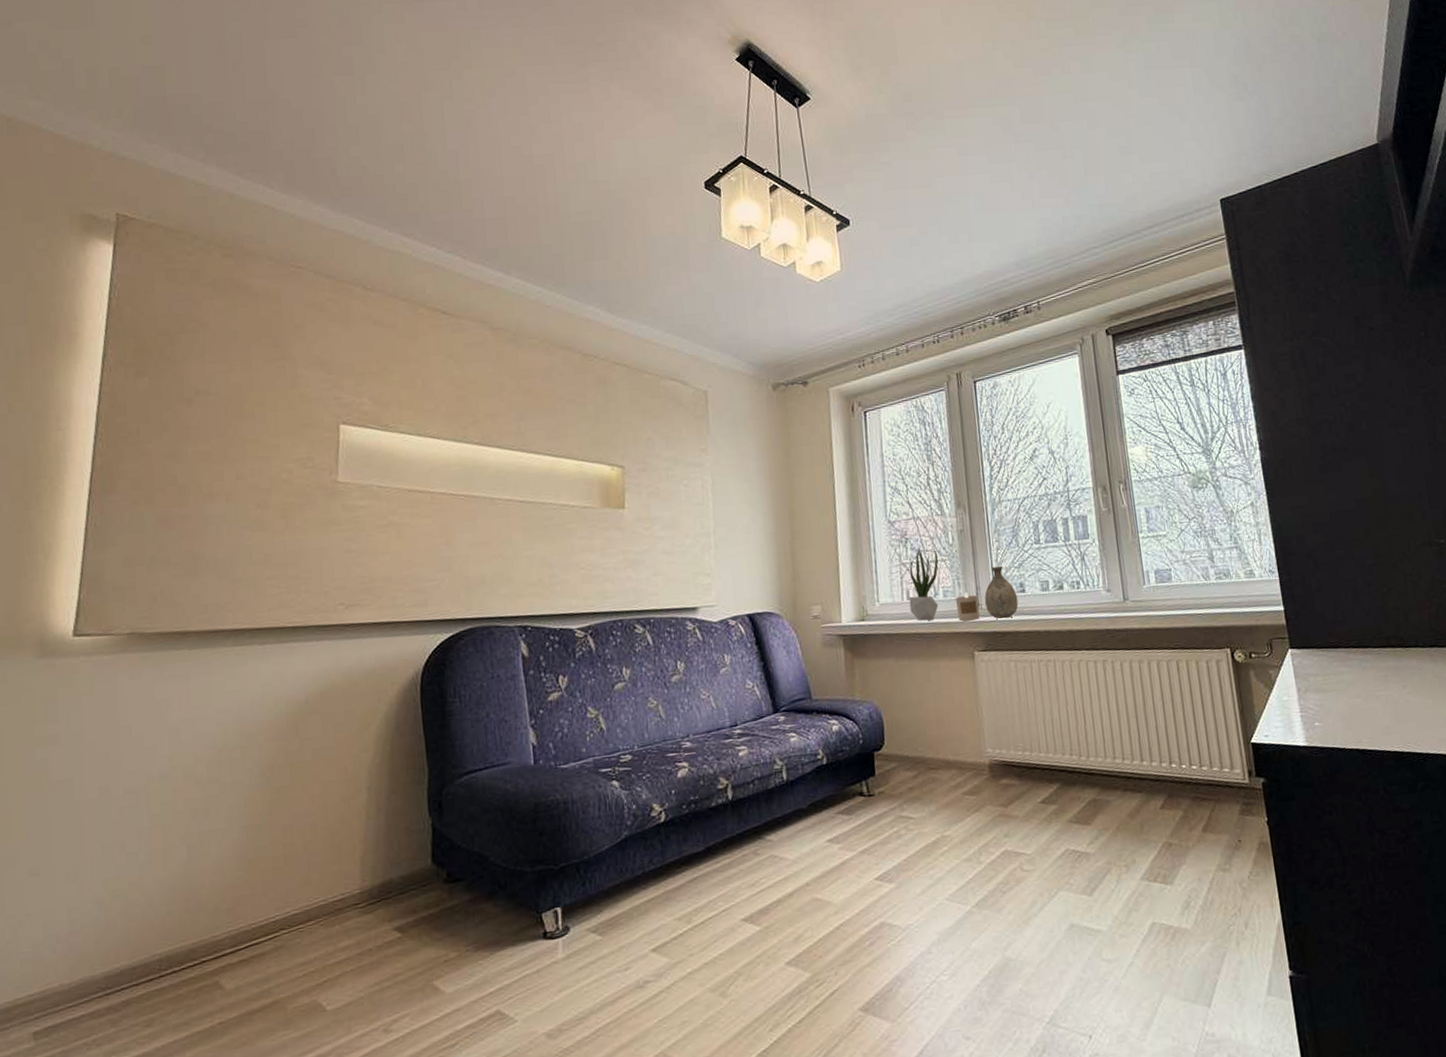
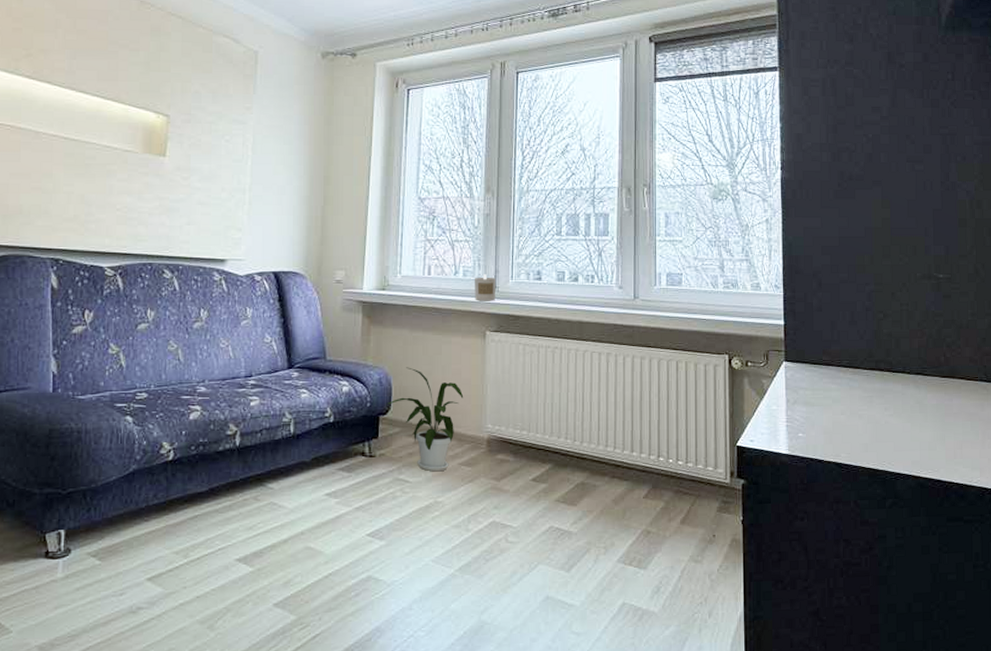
house plant: none [879,698,959,805] -> present [386,367,464,472]
potted plant: present [908,547,939,621] -> none [430,226,463,297]
vase: present [984,566,1019,620] -> none [501,252,534,304]

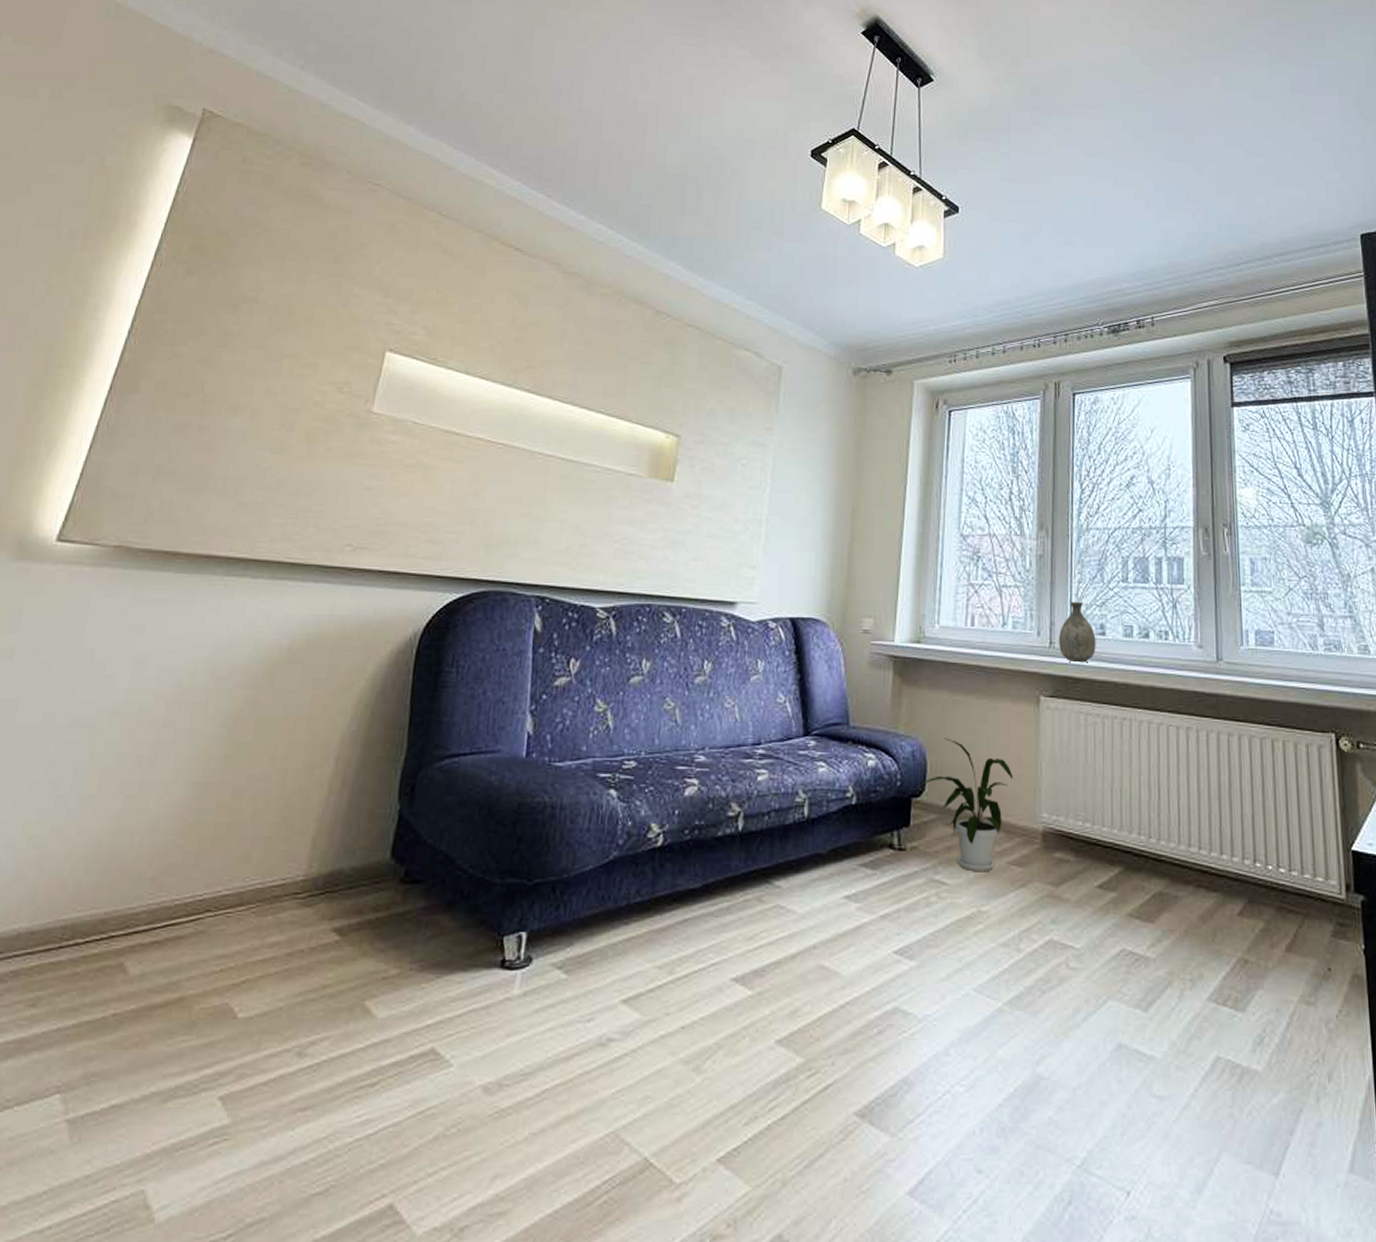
candle: present [475,274,496,301] -> none [1026,627,1052,660]
vase: none [501,252,534,304] -> present [1058,601,1096,663]

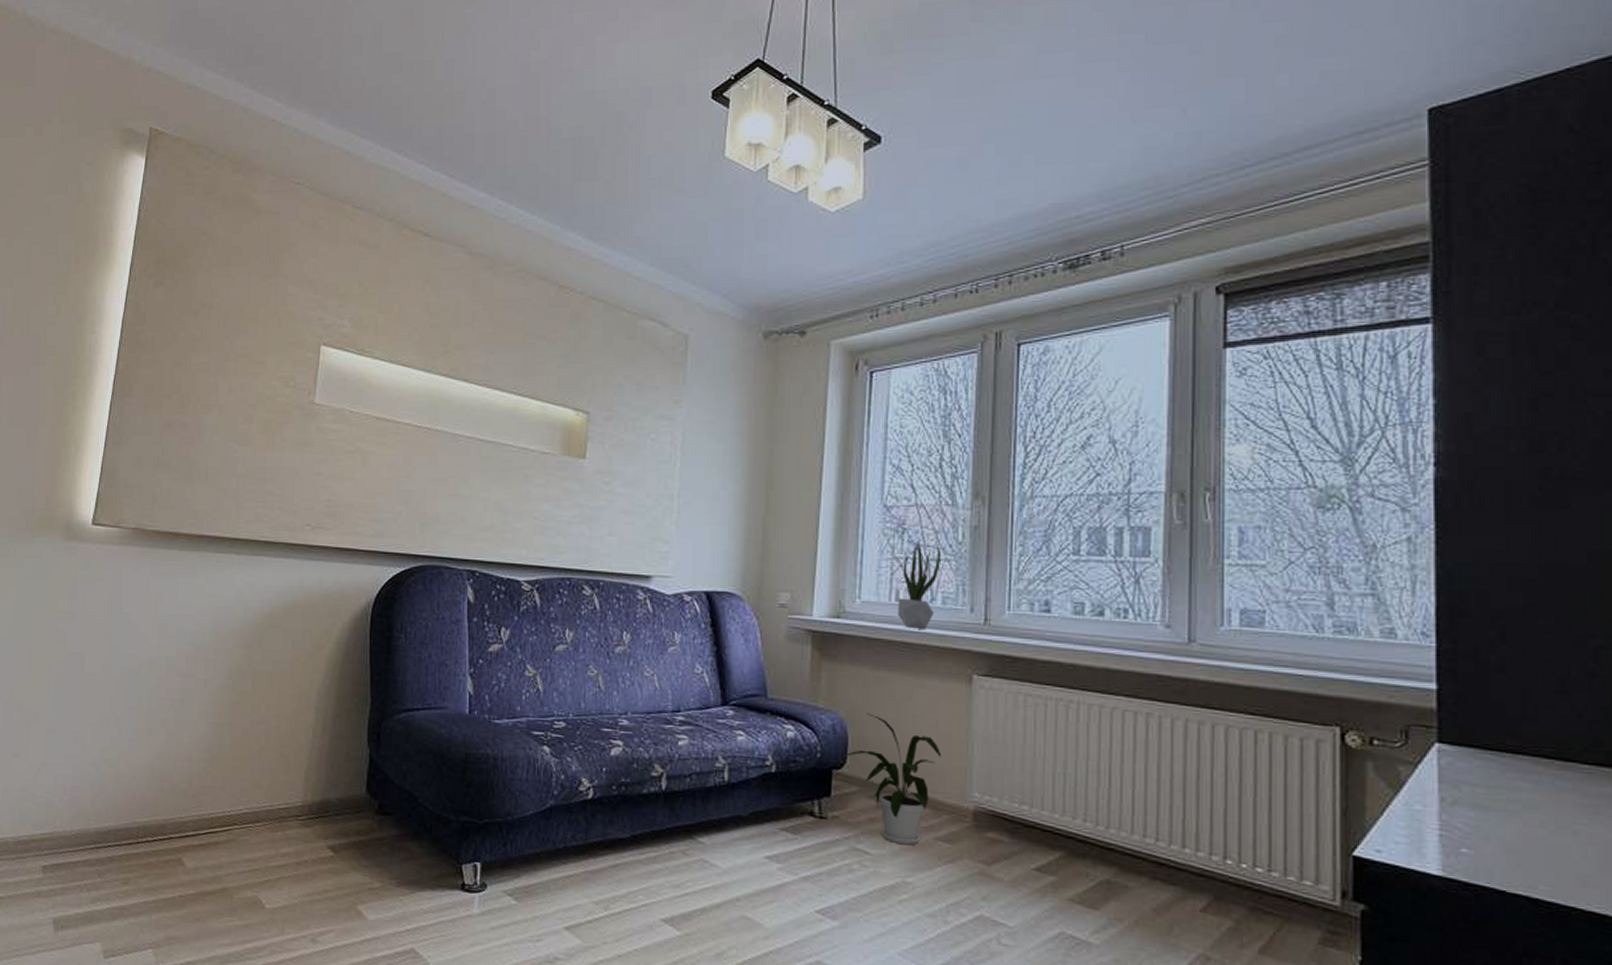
potted plant: none [973,568,1012,653] -> present [898,541,942,629]
vase: present [1058,601,1096,663] -> none [994,575,1039,642]

